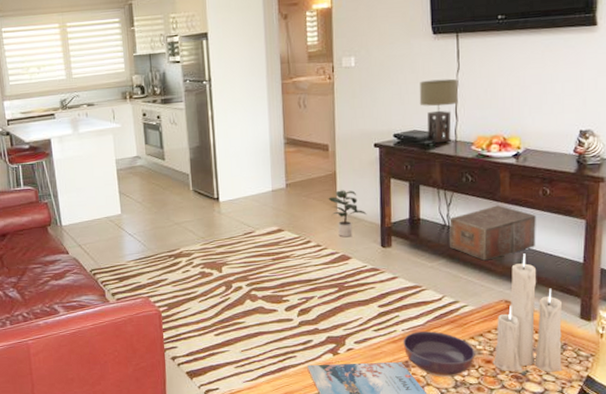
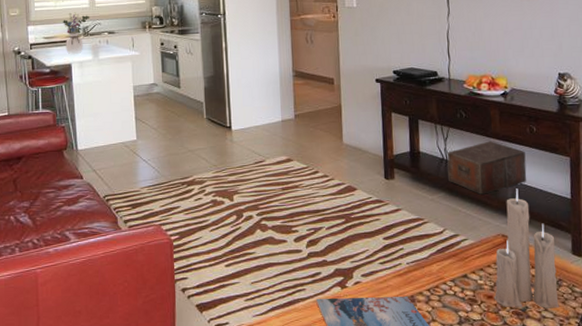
bouquet: none [39,84,68,131] -> present [63,12,90,56]
potted plant: present [328,190,367,238] -> none [334,122,371,169]
bowl: present [403,331,475,377] -> none [408,265,477,313]
table lamp: present [419,78,459,144] -> none [414,21,450,81]

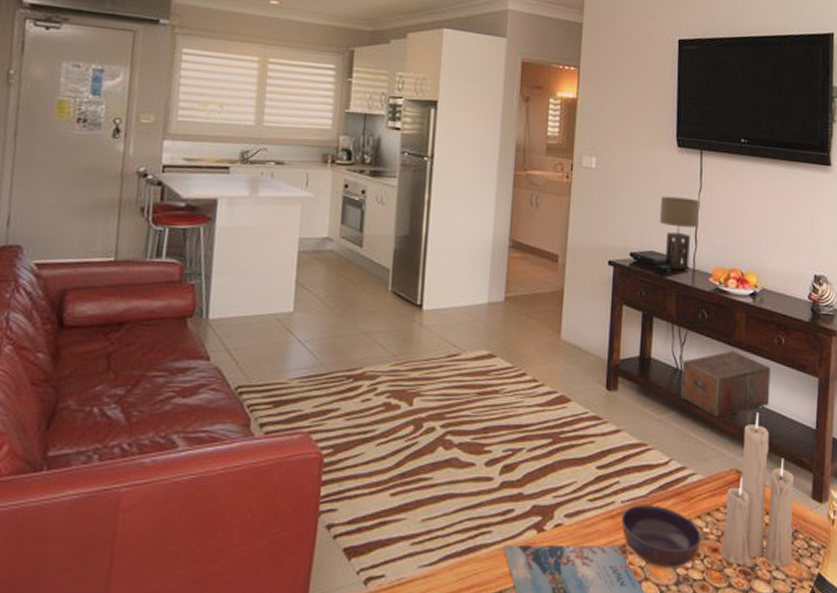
bouquet: present [63,12,90,56] -> none [213,129,254,189]
bowl: none [408,265,477,313] -> present [621,505,701,569]
table lamp: none [414,21,450,81] -> present [659,196,700,270]

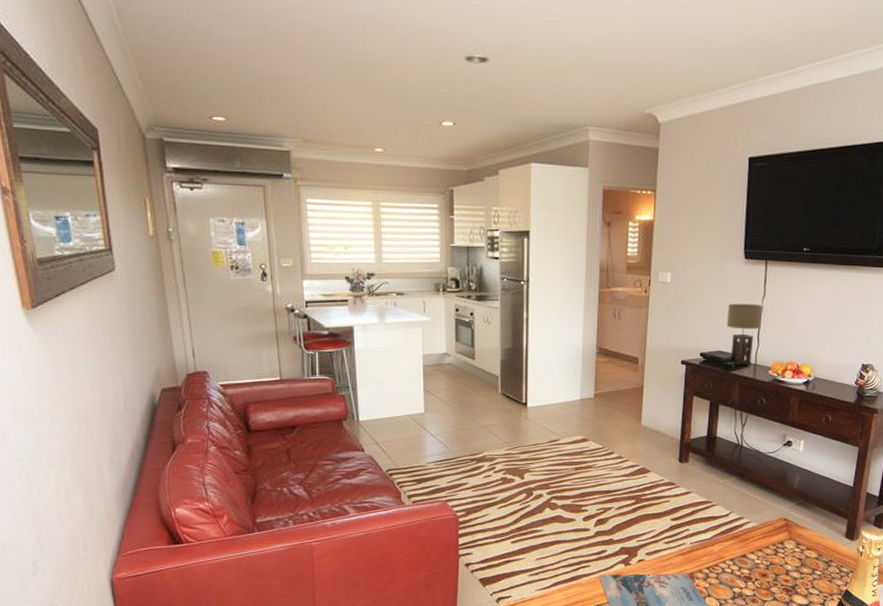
bouquet: none [213,129,254,189] -> present [344,267,376,318]
bowl: present [621,505,701,569] -> none [690,545,754,589]
decorative box: present [681,350,770,417] -> none [741,429,818,480]
candle: present [719,412,795,567] -> none [767,475,832,586]

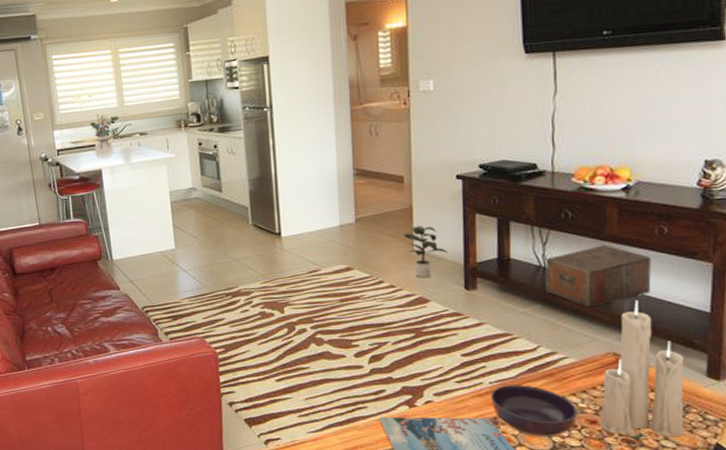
potted plant: none [633,404,669,451] -> present [403,226,448,278]
bowl: none [690,545,754,589] -> present [490,385,577,437]
table lamp: present [726,303,763,365] -> none [509,102,556,175]
decorative box: none [741,429,818,480] -> present [545,245,651,307]
candle: none [767,475,832,586] -> present [598,300,685,437]

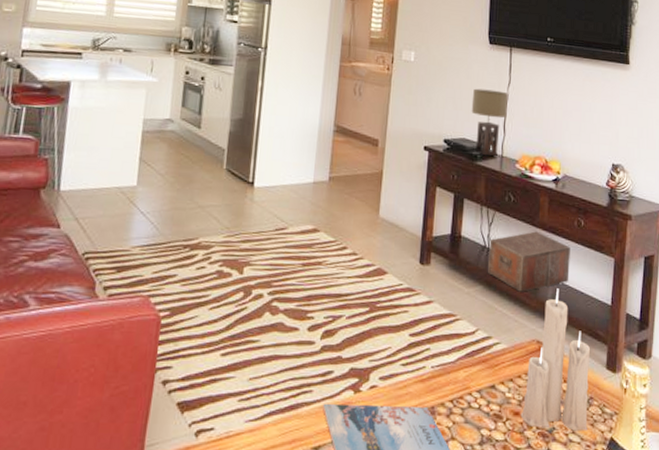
bouquet: present [90,113,120,161] -> none [67,18,105,73]
potted plant: present [403,226,448,278] -> none [371,192,409,248]
bowl: present [490,385,577,437] -> none [431,370,504,430]
table lamp: none [509,102,556,175] -> present [471,88,509,156]

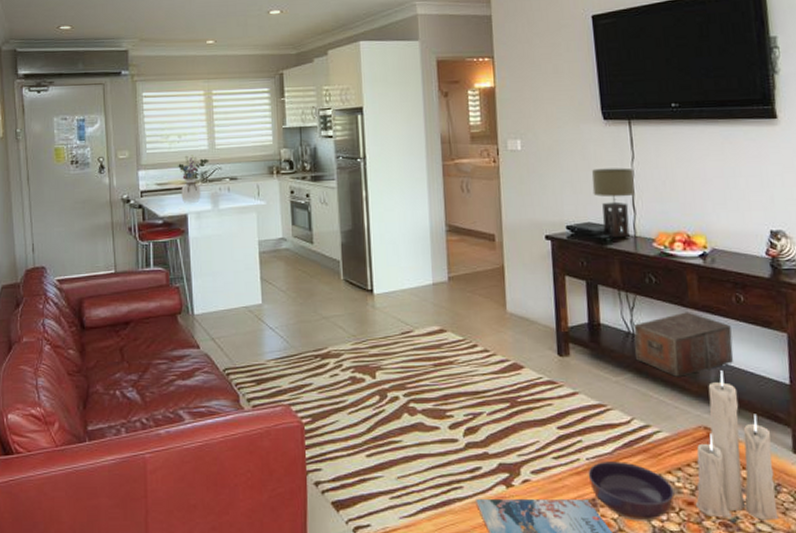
bouquet: none [67,18,105,73] -> present [178,155,209,205]
bowl: none [431,370,504,430] -> present [588,462,674,521]

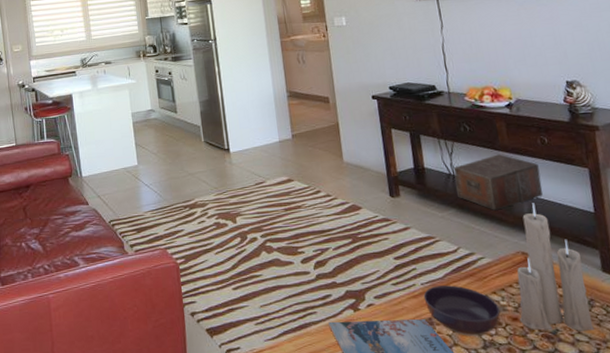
bouquet: present [178,155,209,205] -> none [62,45,88,87]
table lamp: present [591,167,635,238] -> none [408,35,446,95]

